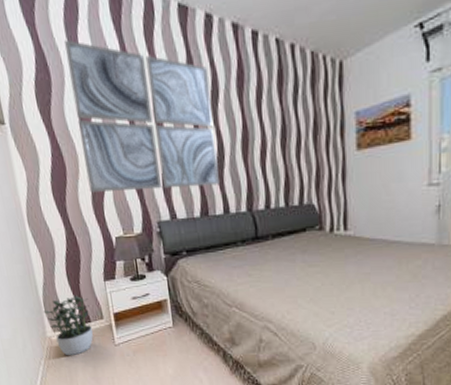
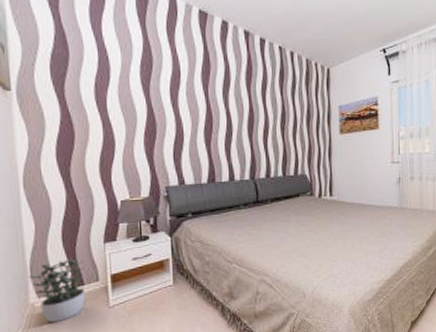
wall art: present [63,39,219,192] -> none [86,24,227,158]

